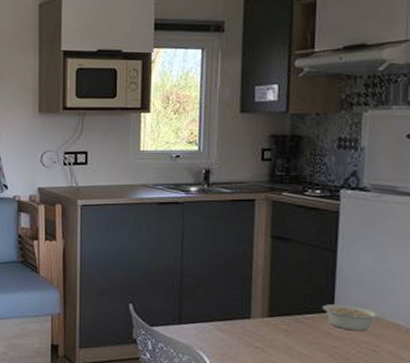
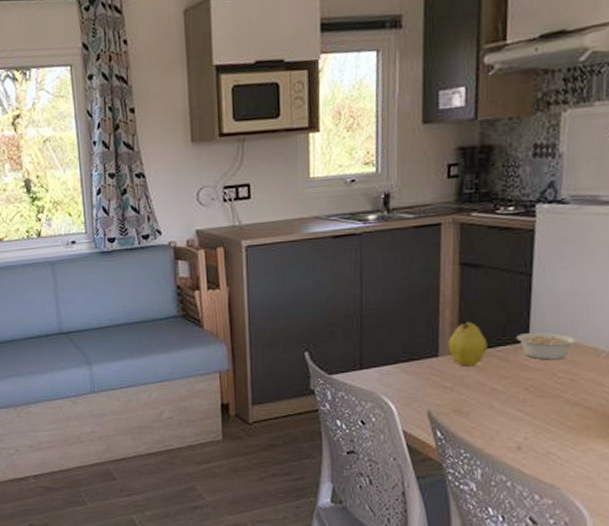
fruit: none [260,289,296,331] -> present [448,322,487,367]

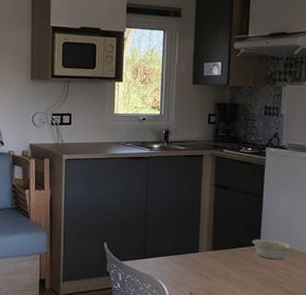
fruit: present [448,322,487,367] -> none [205,228,232,261]

